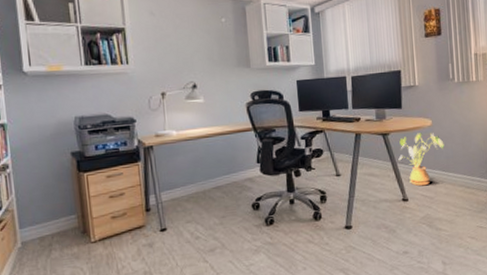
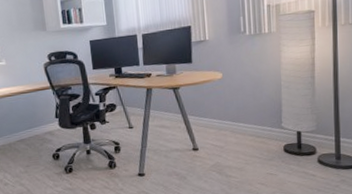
house plant: present [398,133,444,186] -> none [189,85,235,137]

